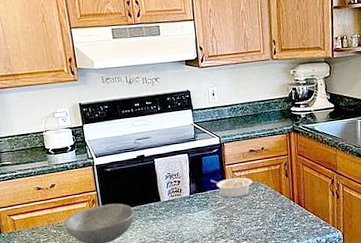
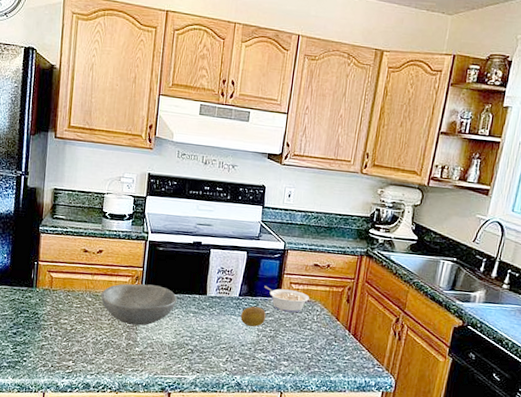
fruit: none [195,200,218,220] -> present [240,306,266,327]

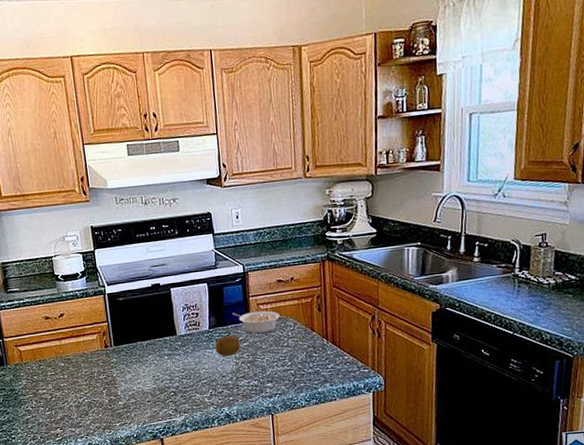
bowl: present [100,283,177,326] -> none [72,336,148,381]

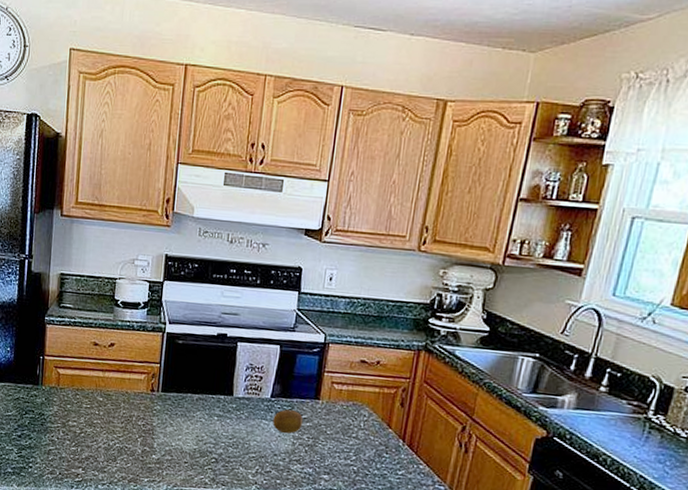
legume: present [232,310,280,335] -> none [300,385,355,418]

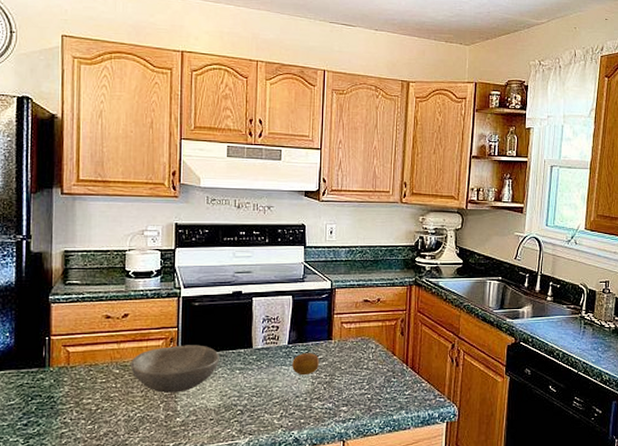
bowl: none [112,381,199,430] -> present [130,345,219,393]

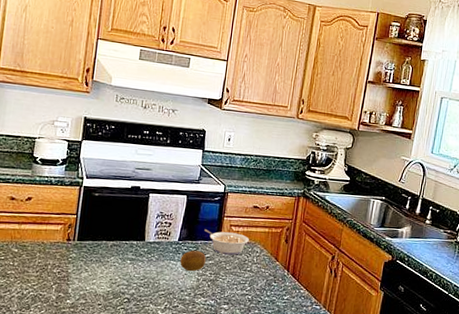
bowl: present [130,345,219,393] -> none [28,231,113,276]
legume: none [314,329,362,354] -> present [204,229,249,255]

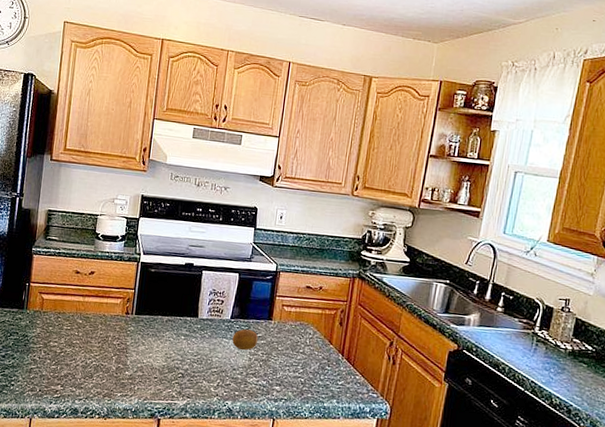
legume: present [204,229,249,255] -> none [256,308,302,336]

